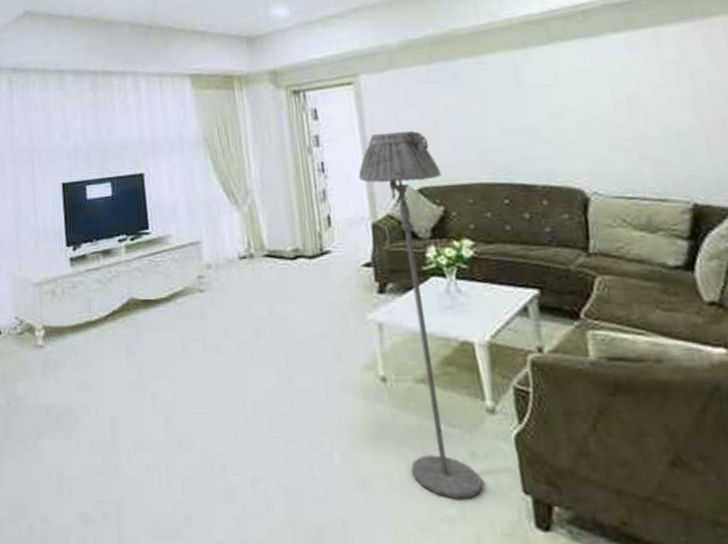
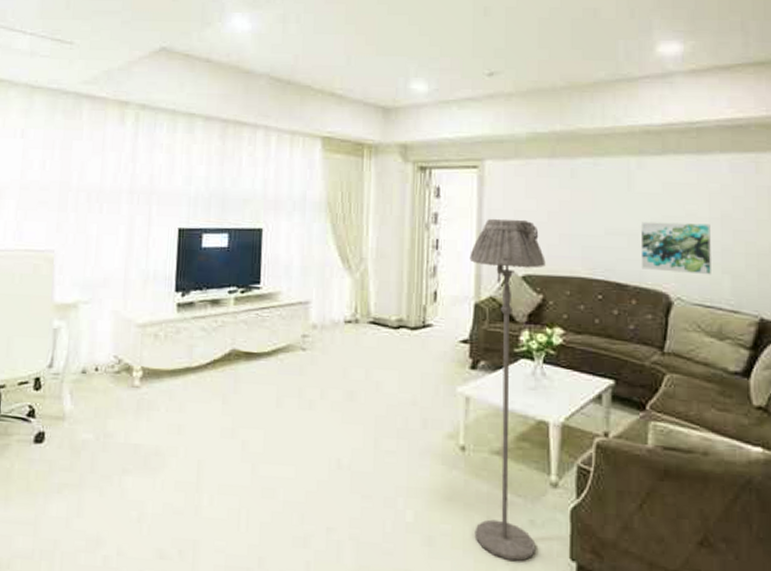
wall art: none [539,109,627,166] -> present [642,221,711,275]

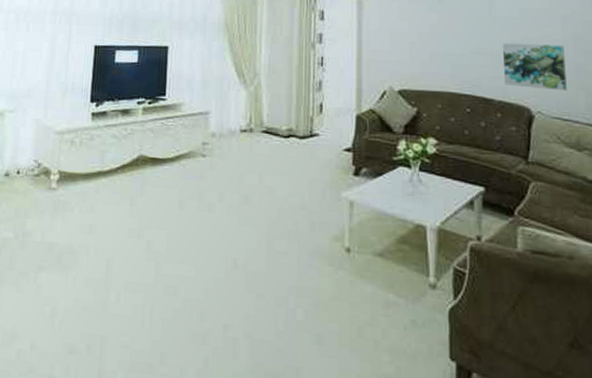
floor lamp: present [470,218,546,561] -> none [351,38,419,360]

